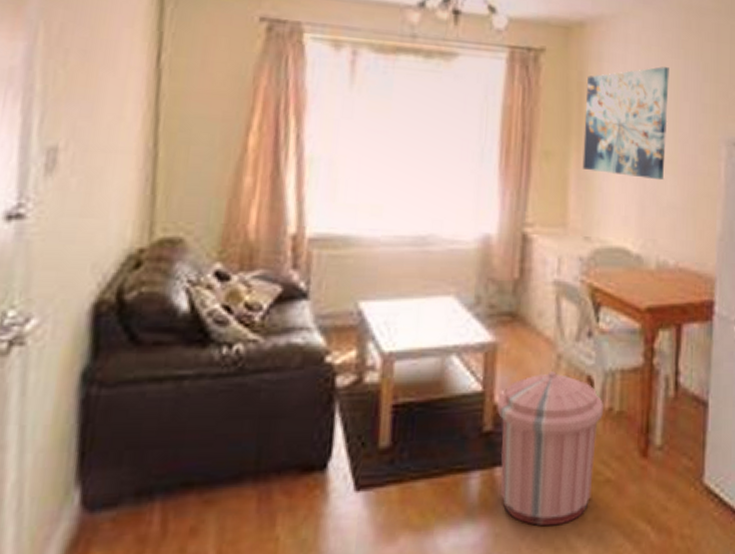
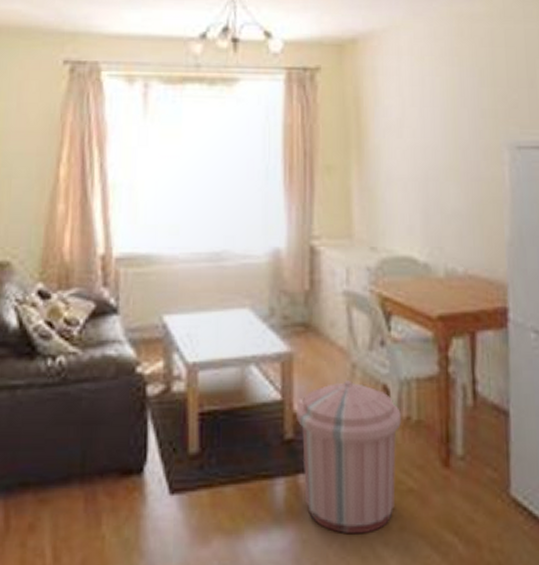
wall art: present [582,66,669,181] -> none [363,76,446,188]

